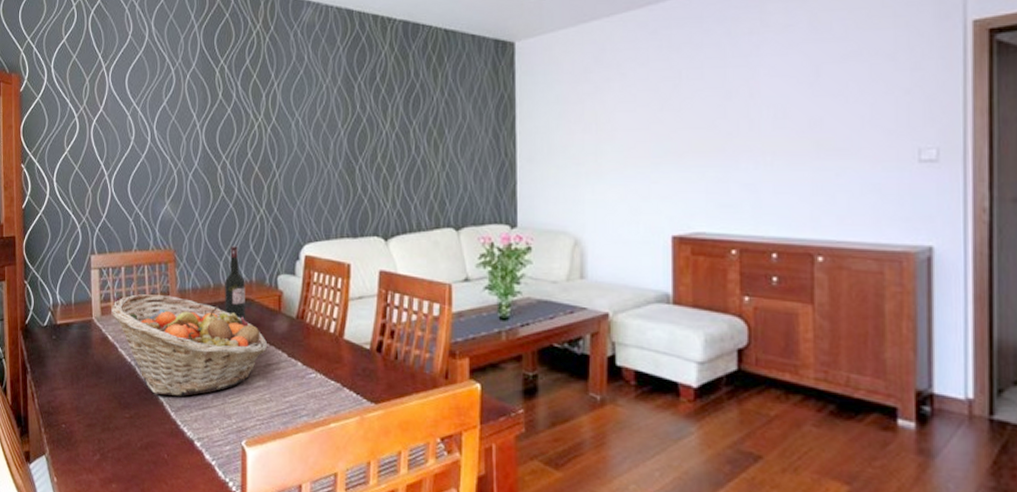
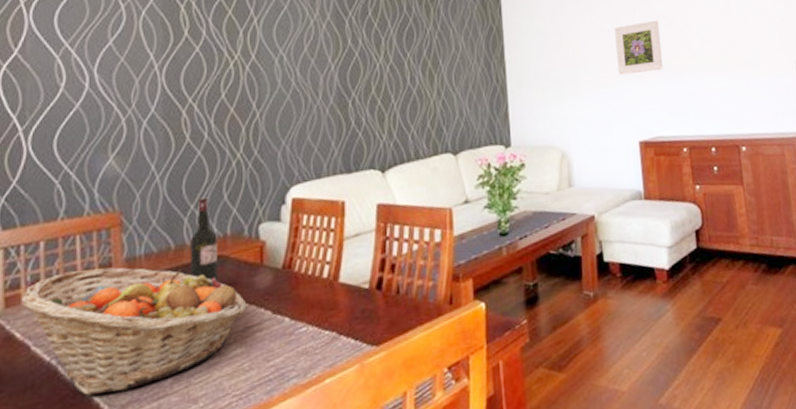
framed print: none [651,89,714,156] -> present [614,20,664,75]

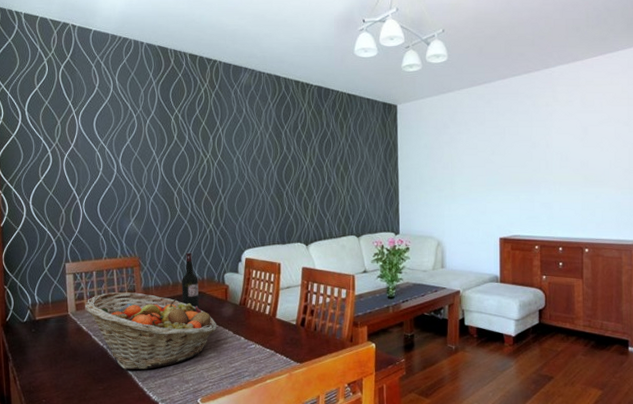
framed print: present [614,20,664,75] -> none [487,141,525,185]

